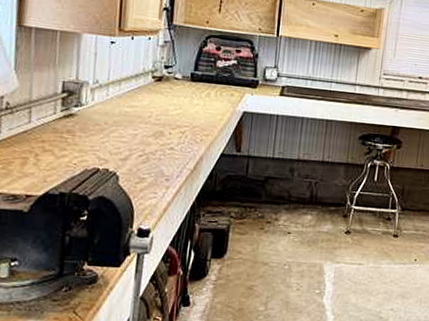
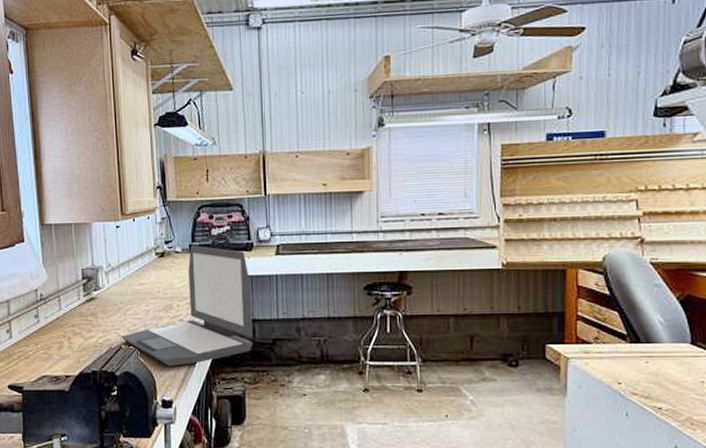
laptop: none [101,74,251,195] -> present [122,245,253,366]

